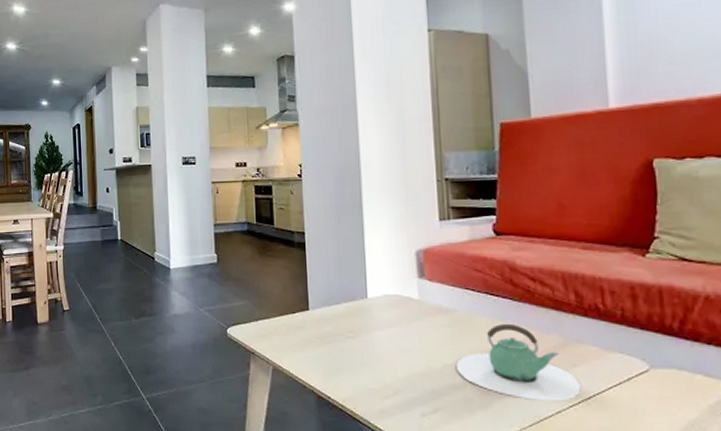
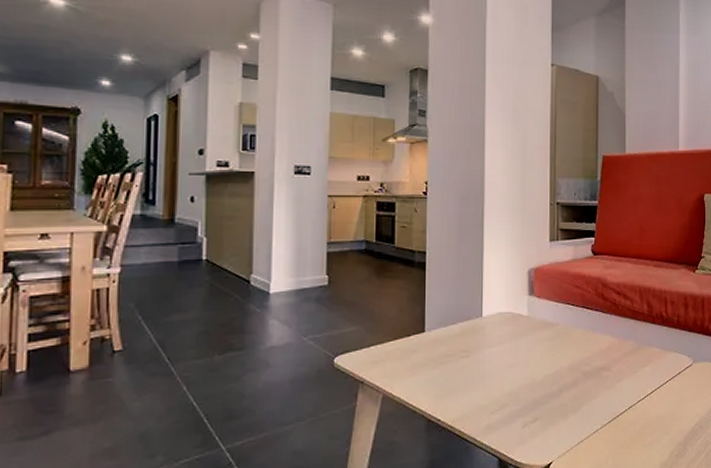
teapot: present [456,323,581,401] -> none [555,333,647,400]

